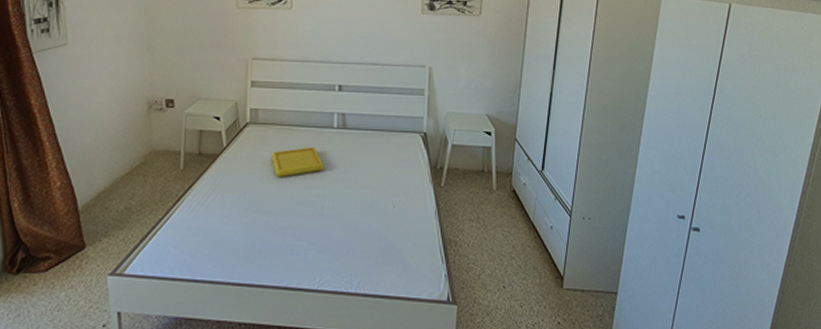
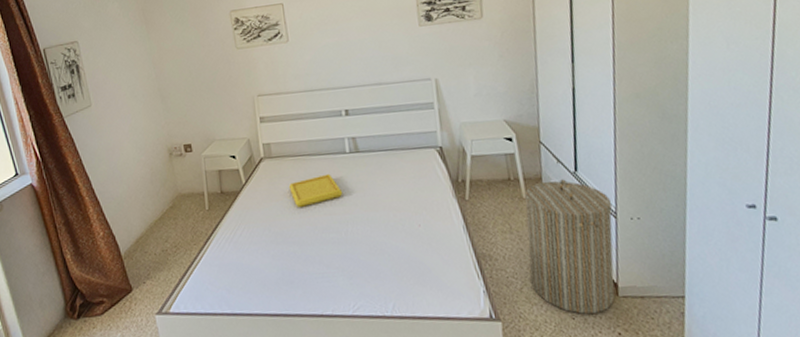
laundry hamper: none [489,176,569,303] -> present [524,179,615,314]

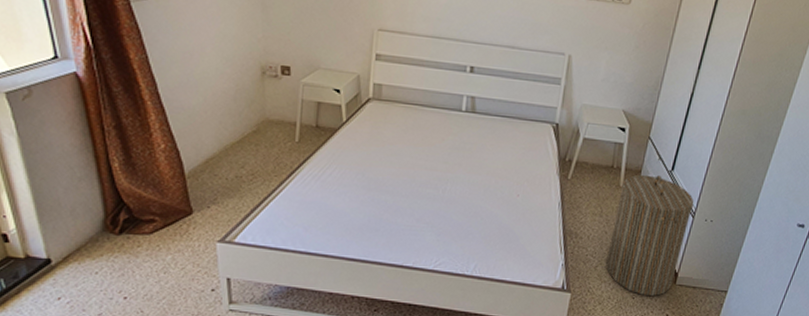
serving tray: present [288,173,343,207] -> none [393,128,450,158]

